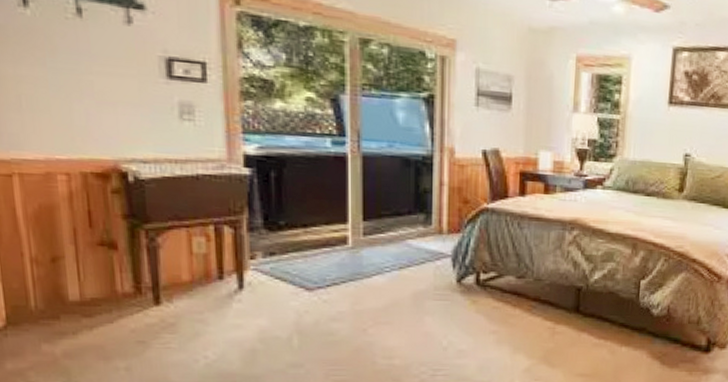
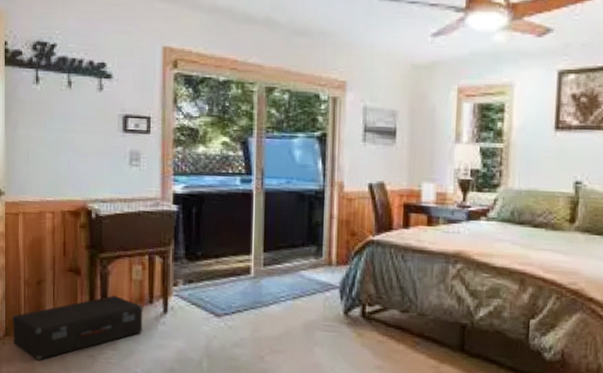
suitcase: none [15,271,212,351] -> present [12,295,143,360]

